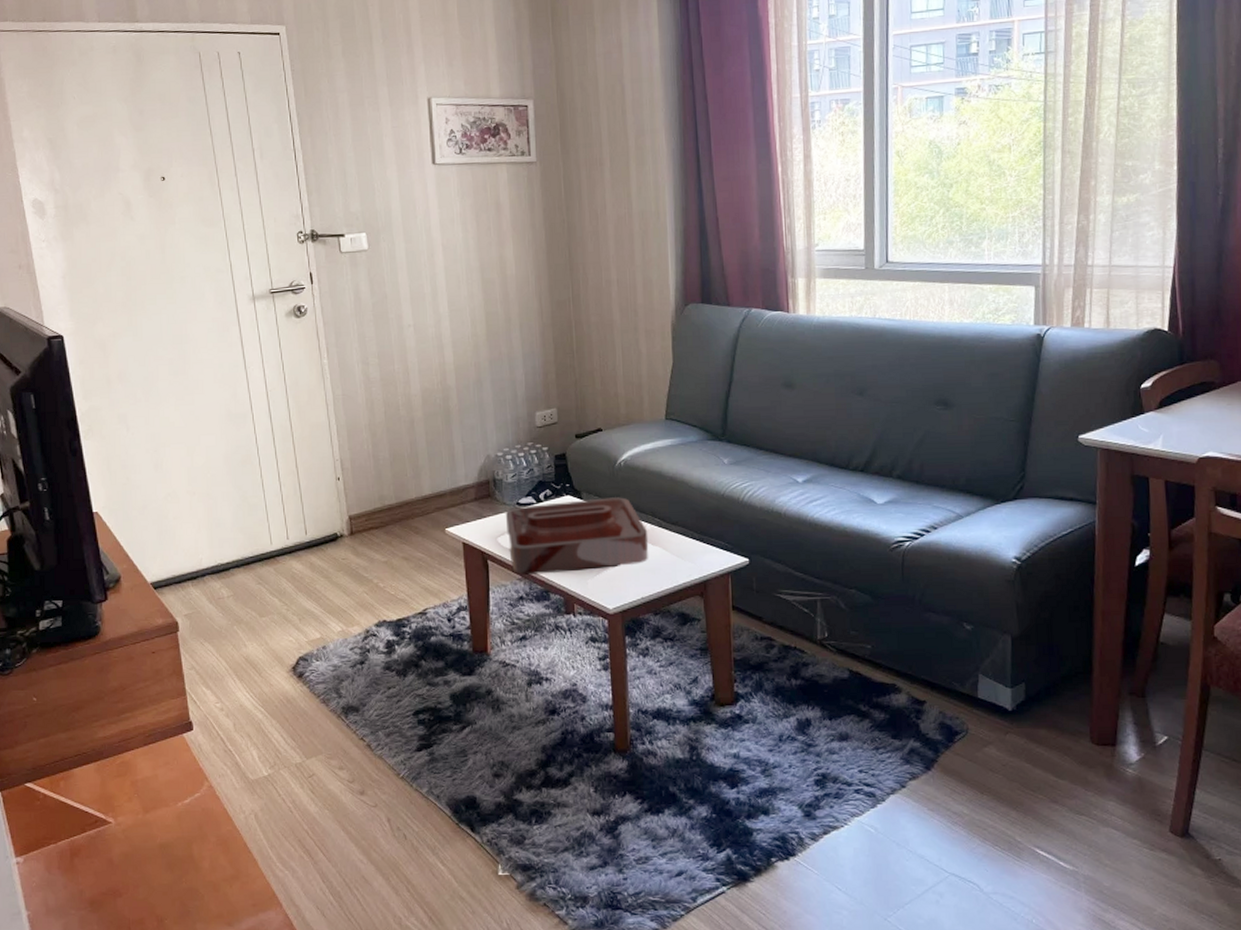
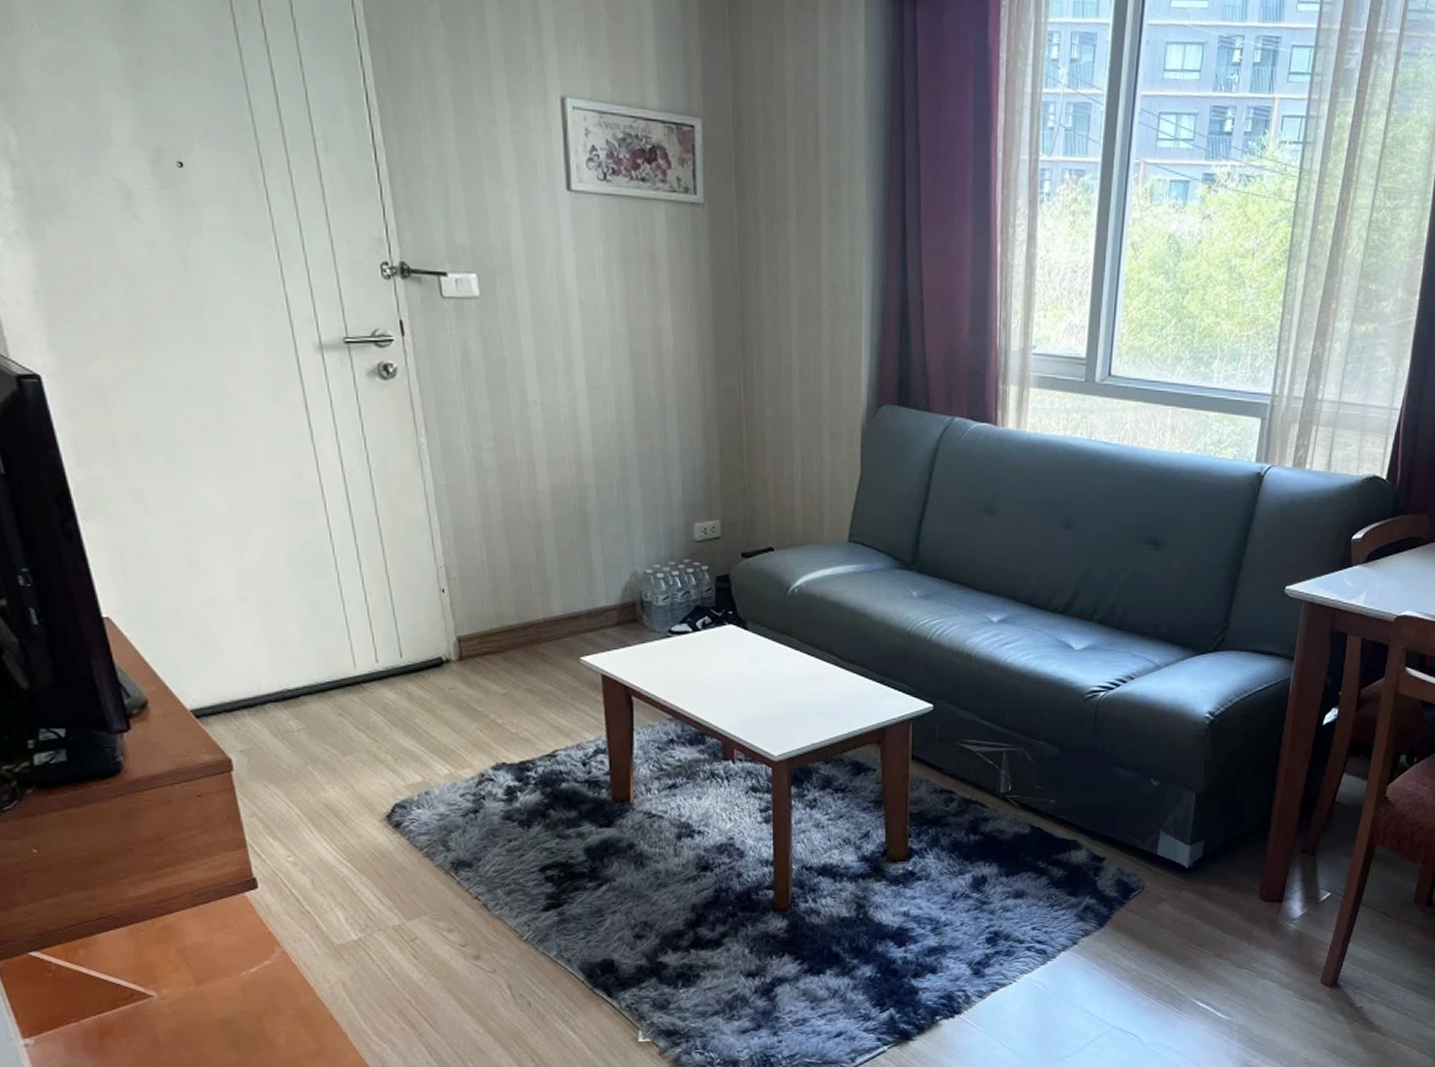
decorative tray: present [505,497,649,575] -> none [654,629,822,714]

